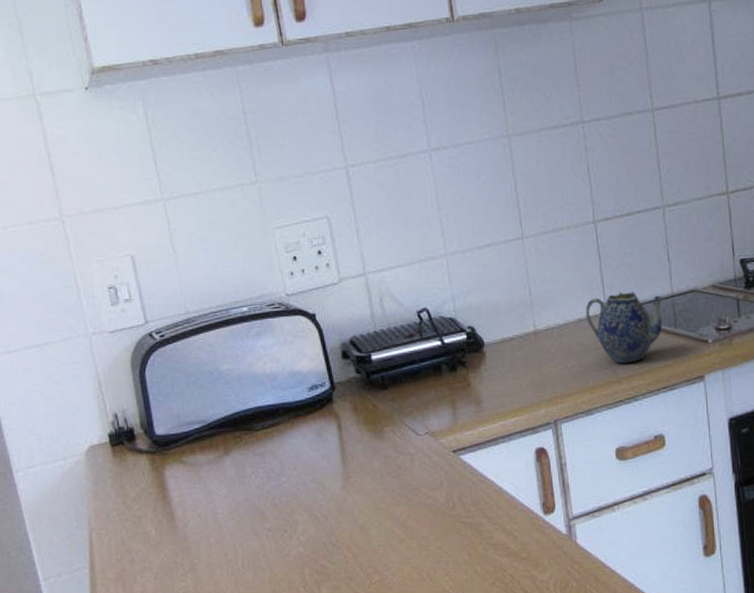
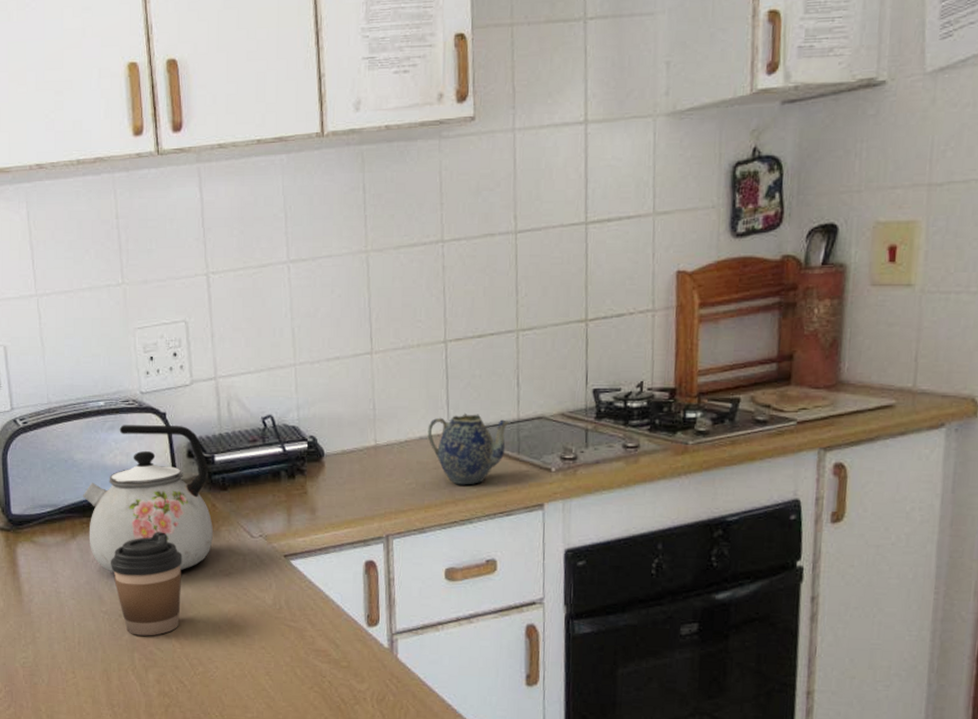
kettle: none [232,326,377,487] -> present [82,425,213,573]
coffee cup: none [269,439,350,550] -> present [110,532,182,636]

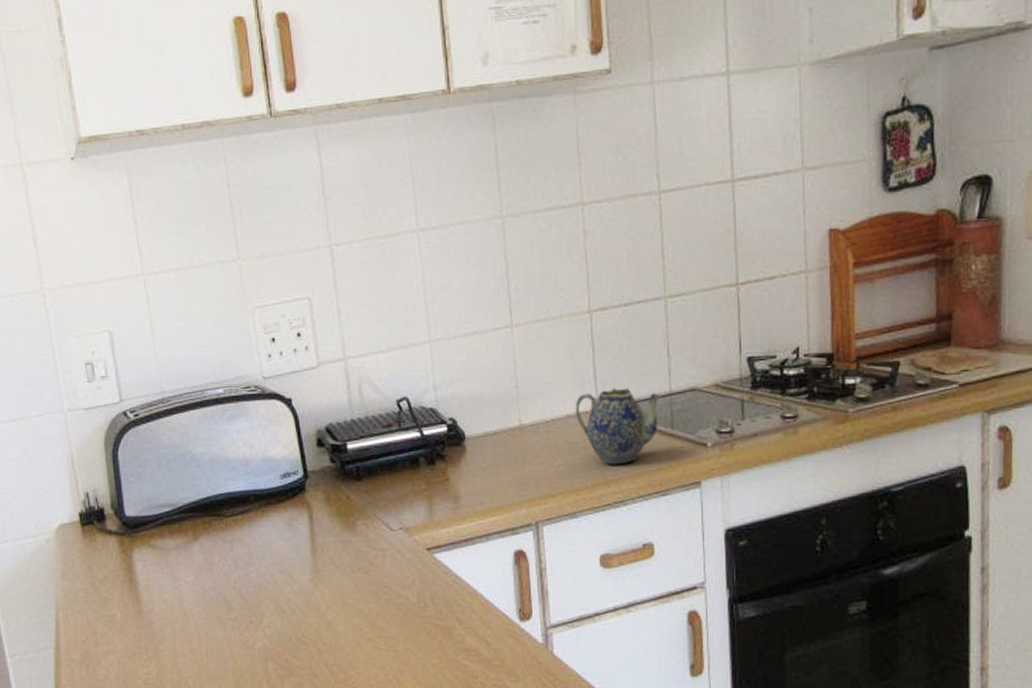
kettle: present [82,425,213,573] -> none [203,412,349,576]
coffee cup: present [110,532,182,636] -> none [237,529,317,643]

